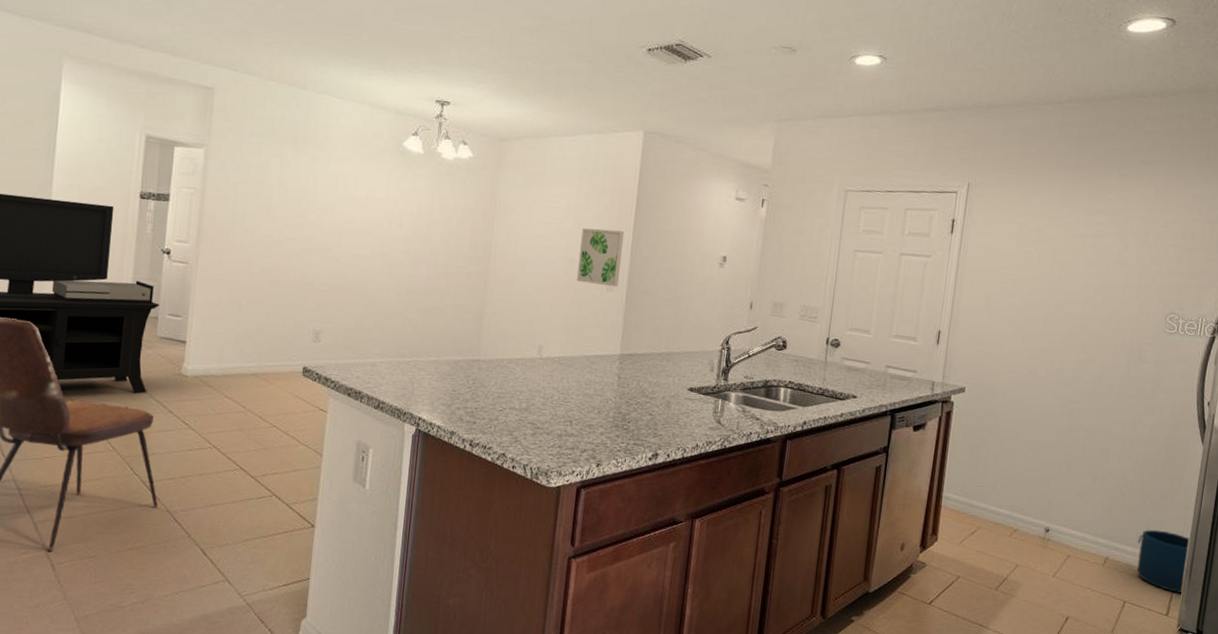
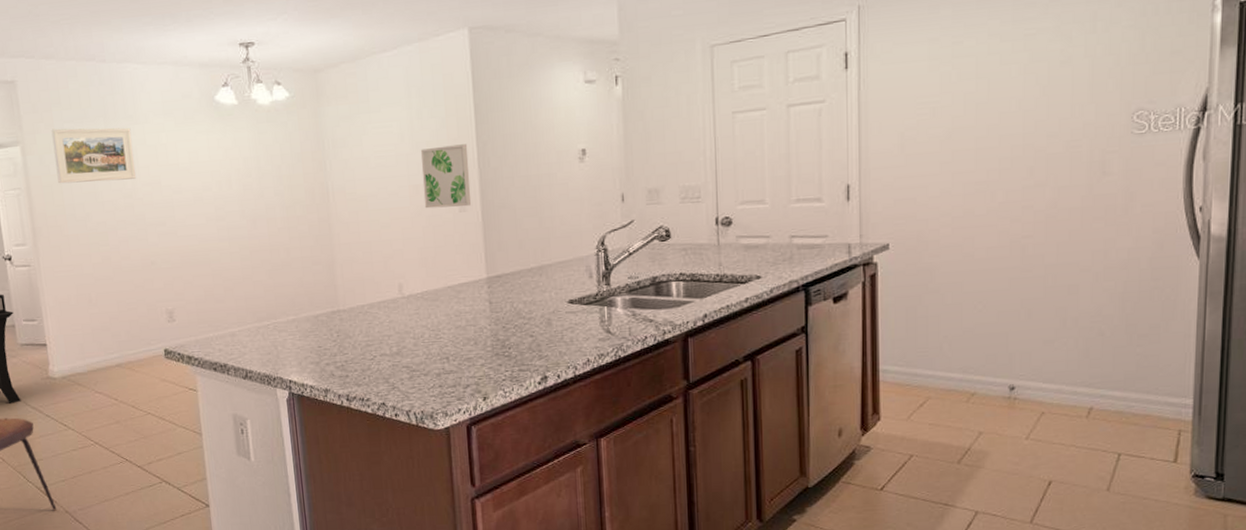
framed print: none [234,139,317,202] -> present [51,127,137,184]
bucket: present [1136,529,1190,593] -> none [1127,366,1195,435]

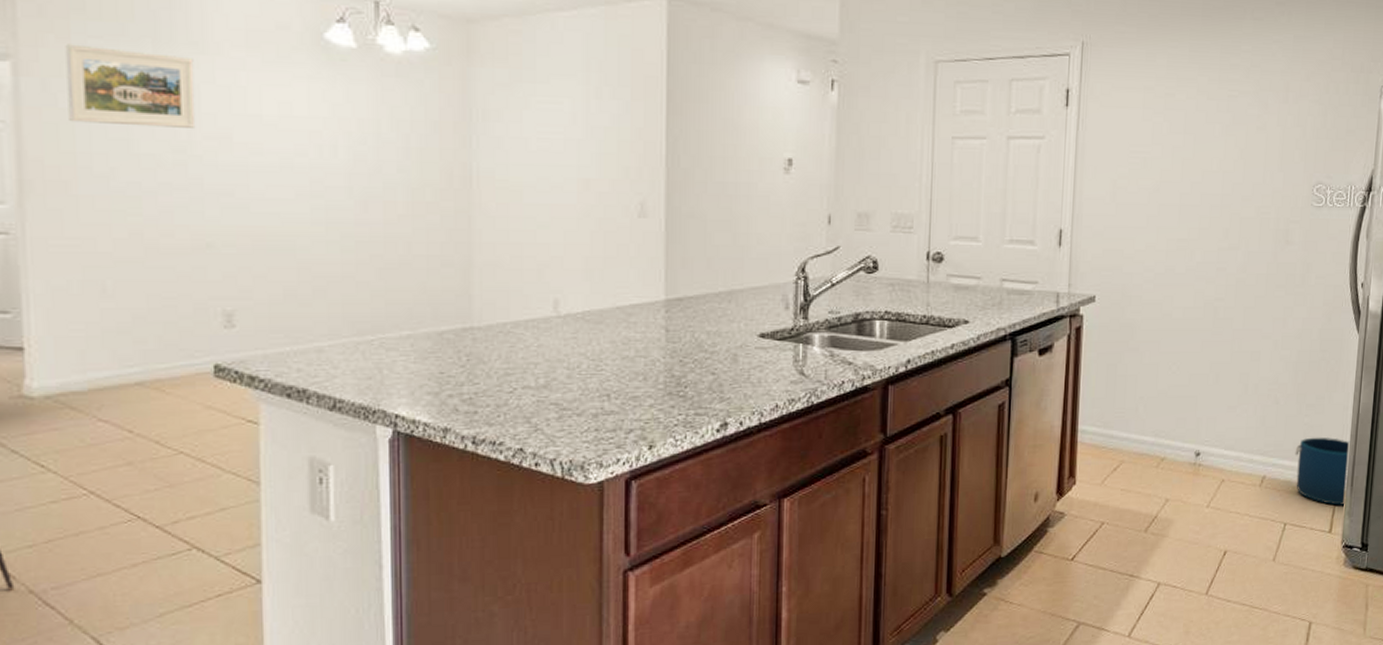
wall art: present [421,144,472,209] -> none [595,135,655,212]
bucket: none [1127,366,1195,435] -> present [1295,437,1350,506]

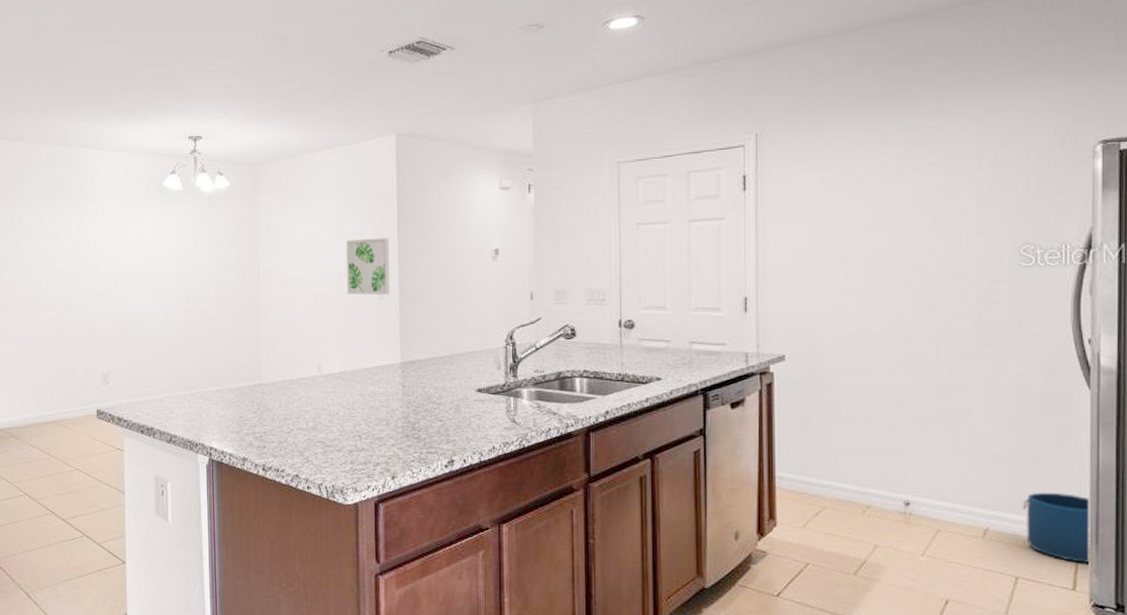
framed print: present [65,44,196,128] -> none [14,202,86,252]
wall art: none [595,135,655,212] -> present [346,238,390,295]

